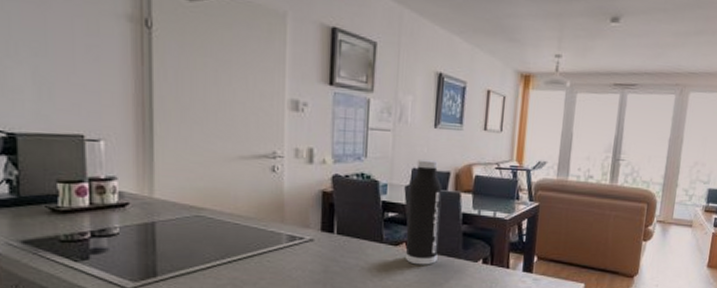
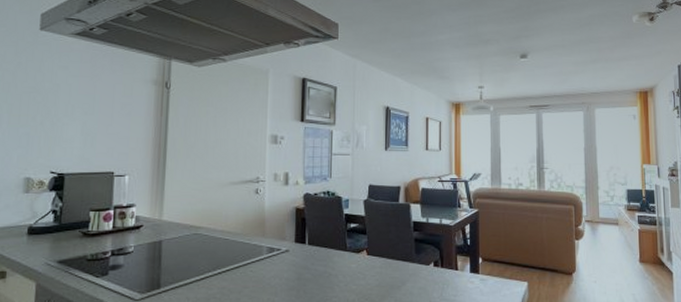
water bottle: present [406,158,443,265] -> none [366,176,395,270]

